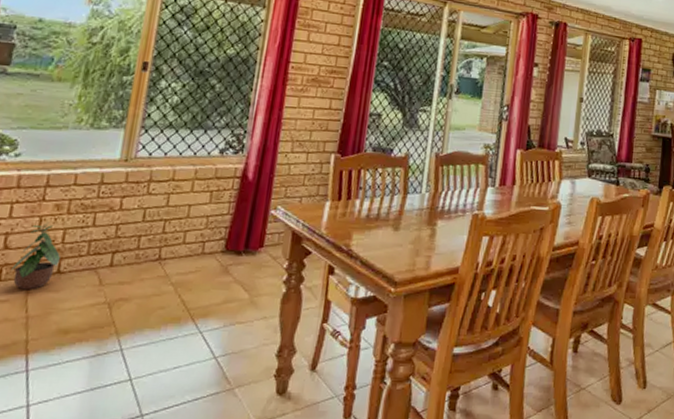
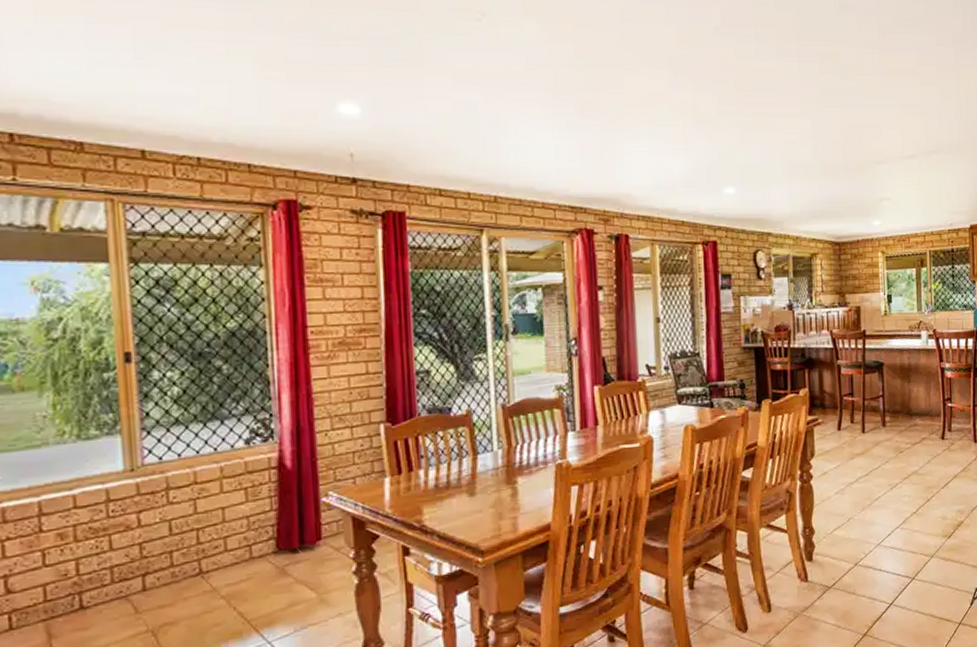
potted plant: present [10,222,60,290] -> none [21,555,80,635]

